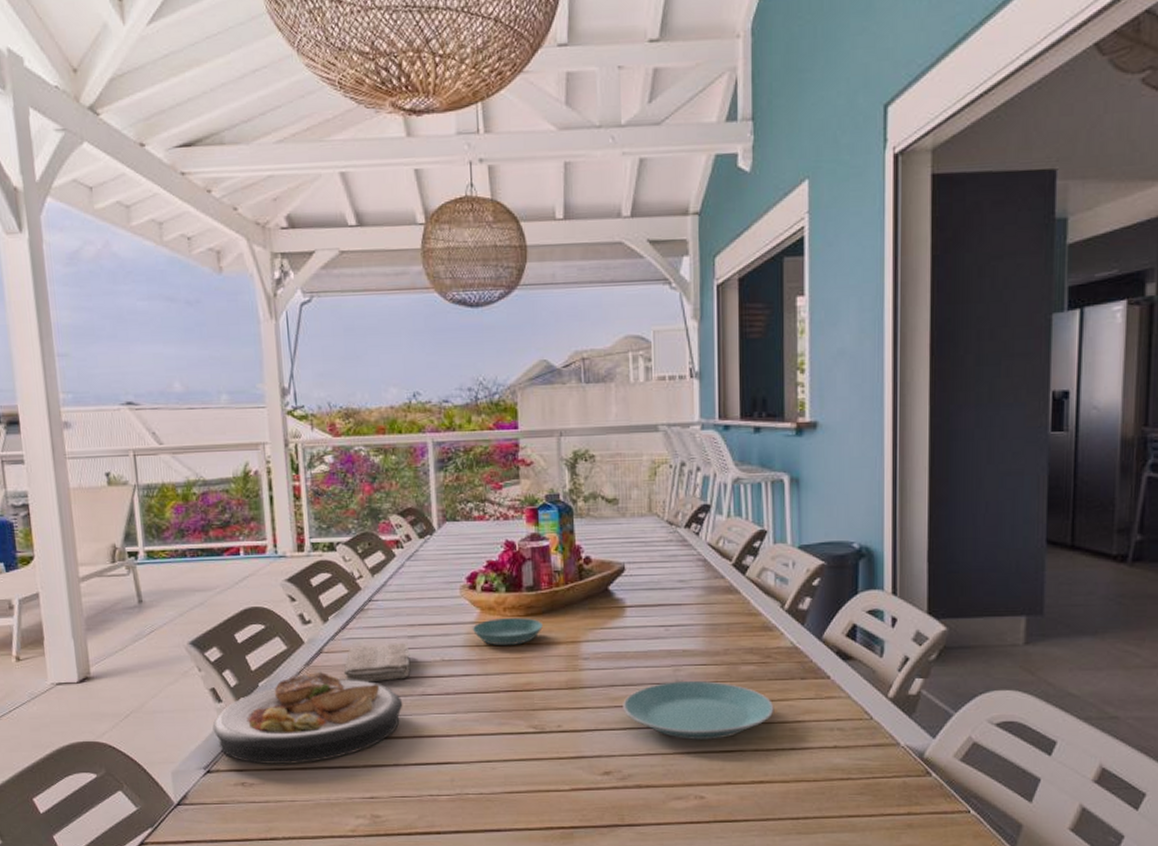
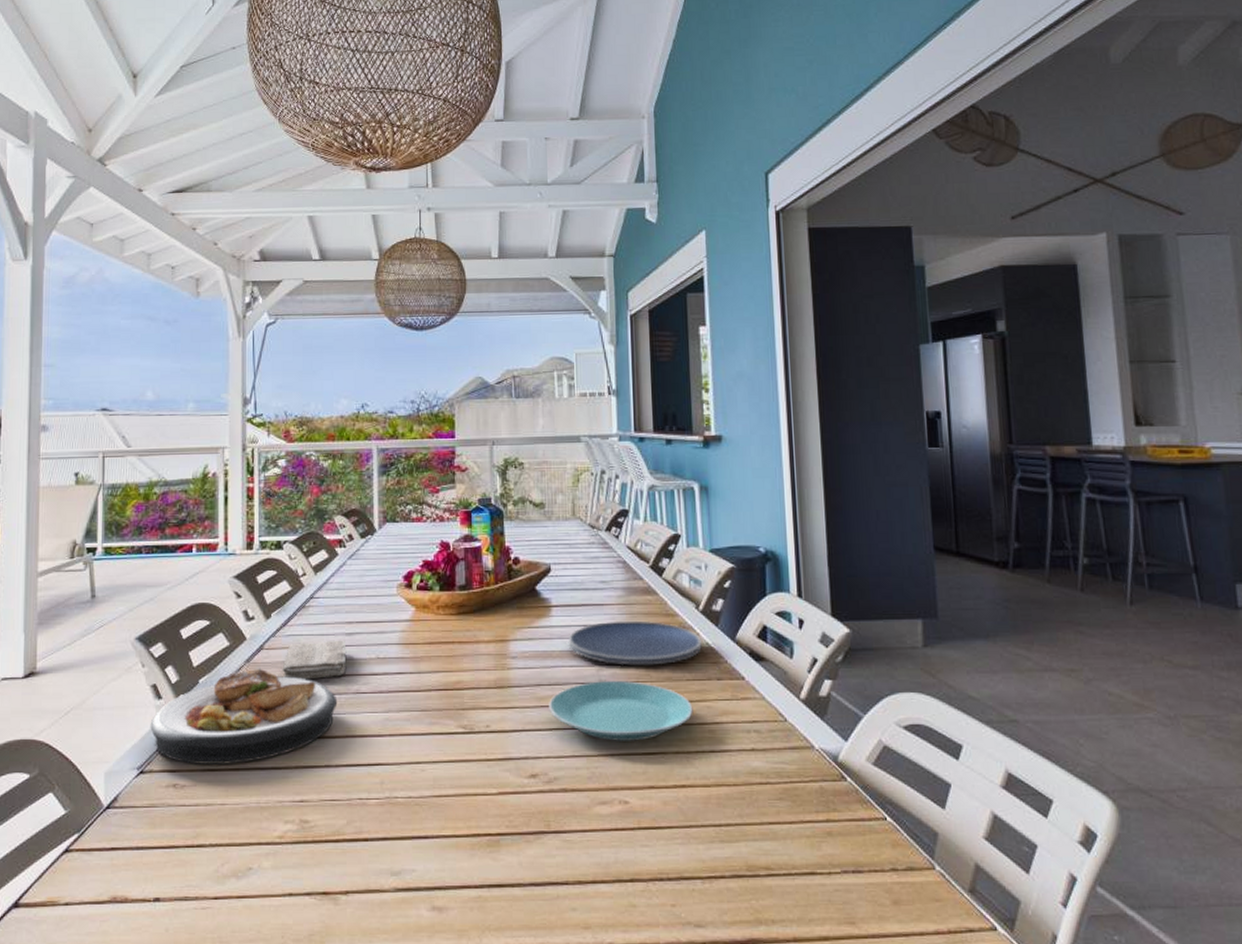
saucer: present [472,617,543,645] -> none [406,615,474,643]
plate: none [644,620,787,666] -> present [569,620,703,666]

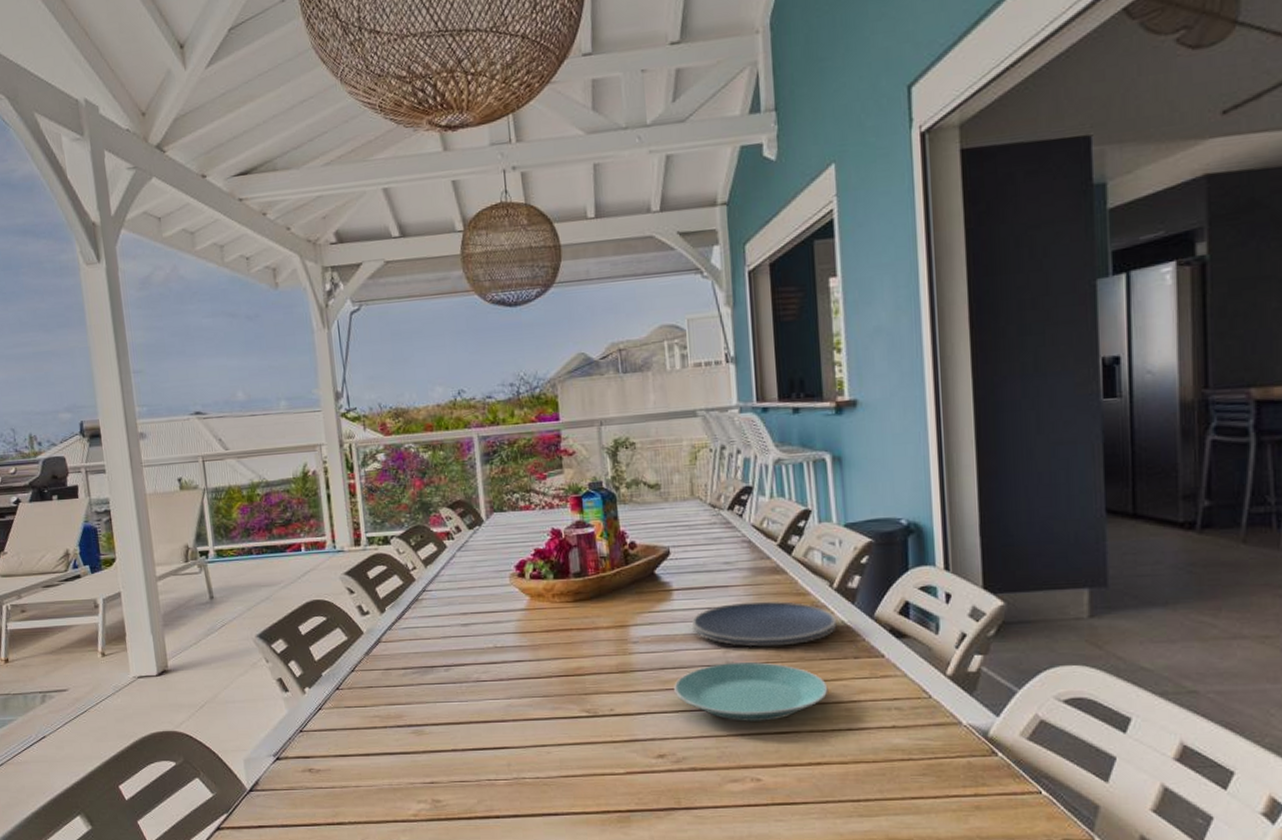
plate: present [150,668,338,764] -> none [280,660,459,751]
washcloth: present [282,640,347,680] -> none [401,630,464,670]

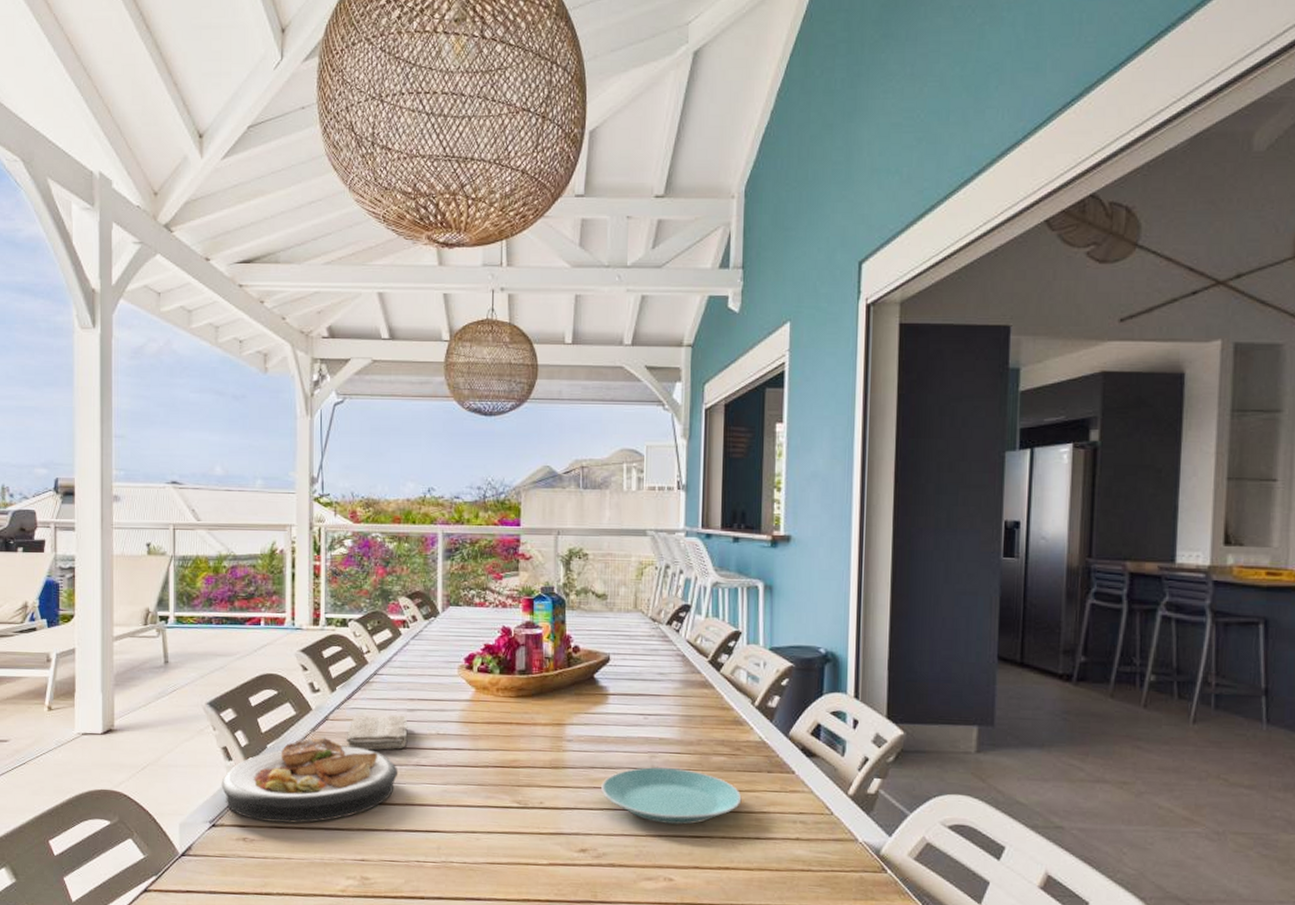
plate: none [280,660,459,751] -> present [221,737,398,823]
washcloth: none [401,630,464,670] -> present [346,715,408,751]
plate: present [692,601,838,647] -> none [624,711,756,755]

